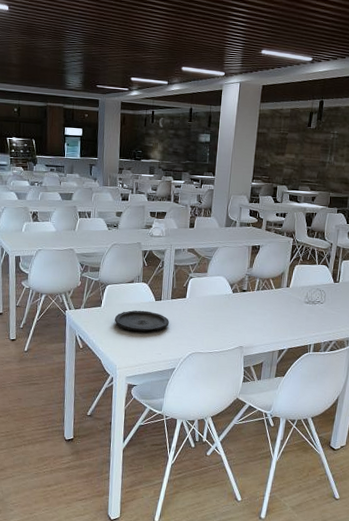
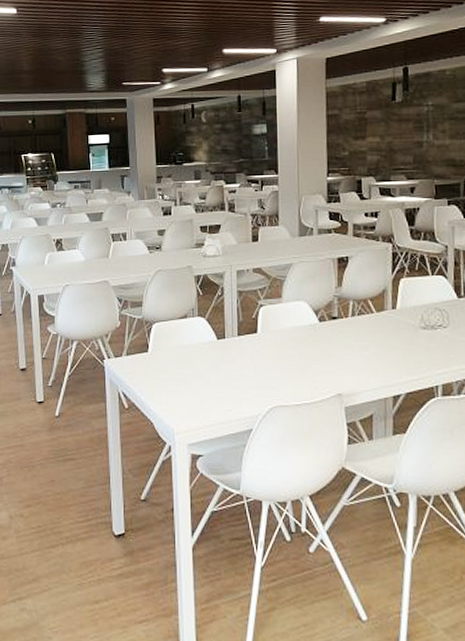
plate: present [114,310,169,331] -> none [166,353,238,381]

